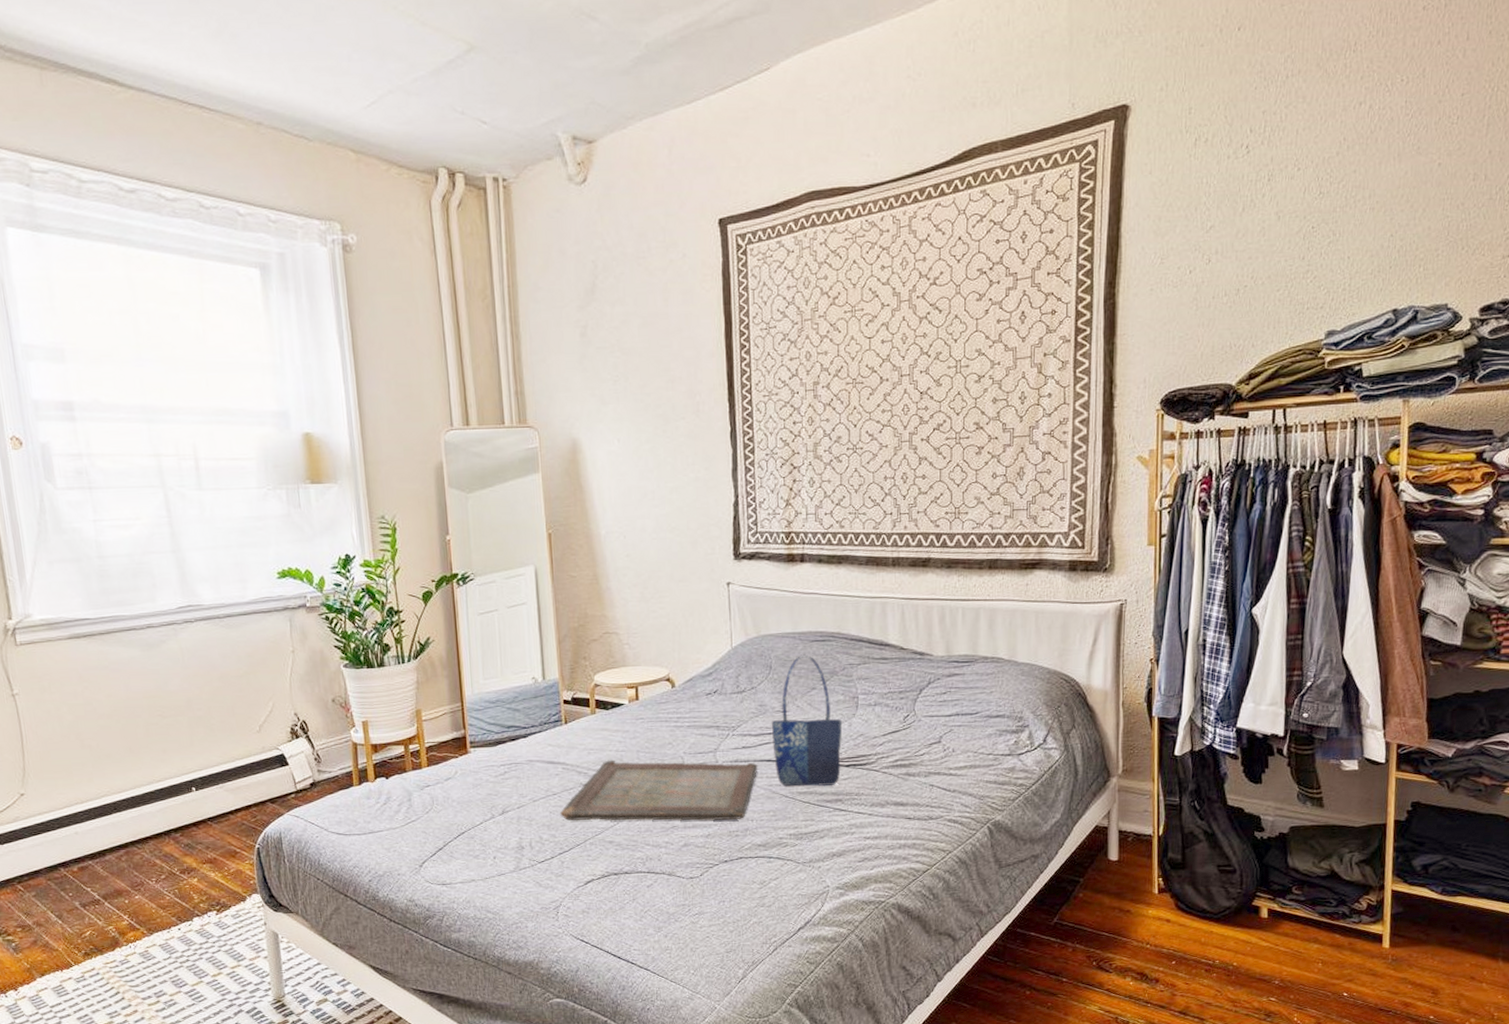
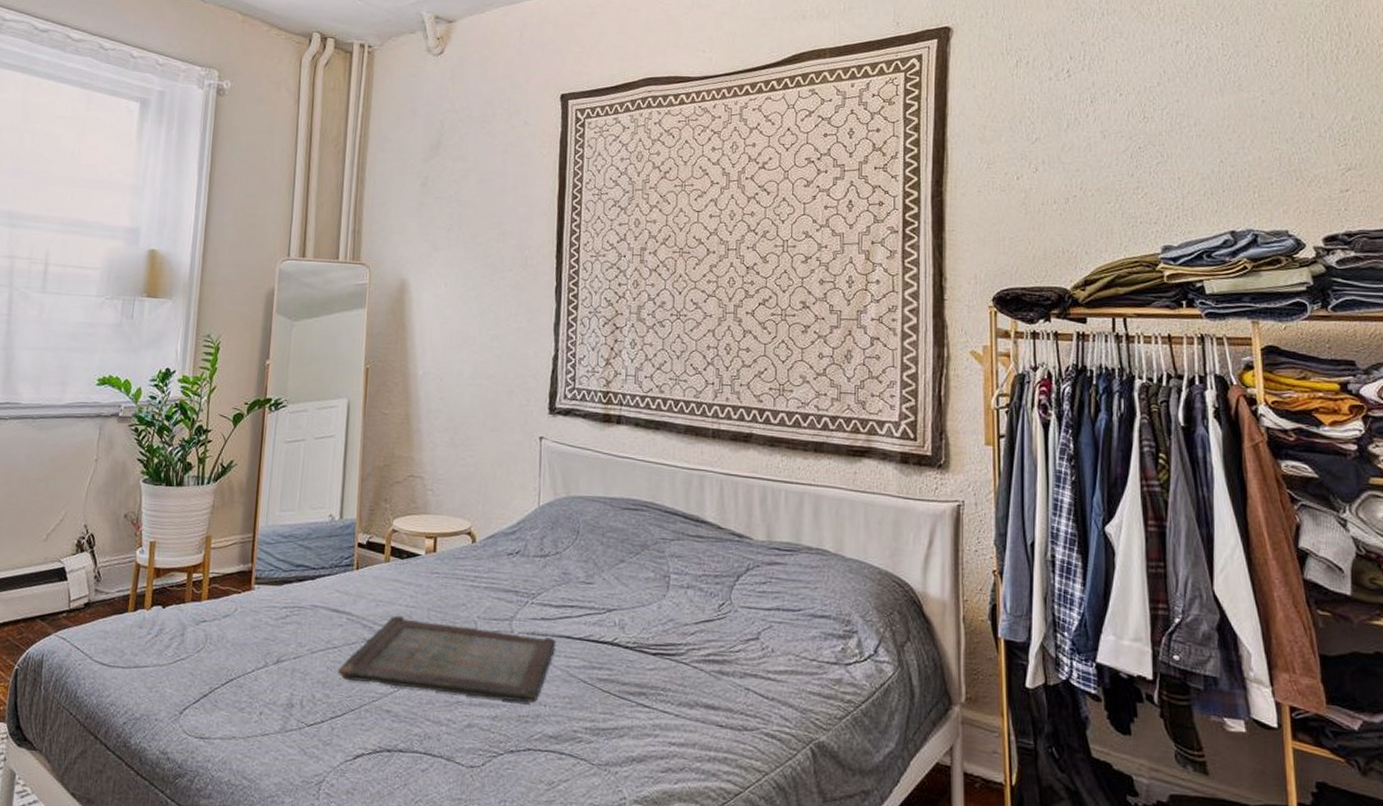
shopping bag: present [771,654,842,787] -> none [574,522,650,676]

